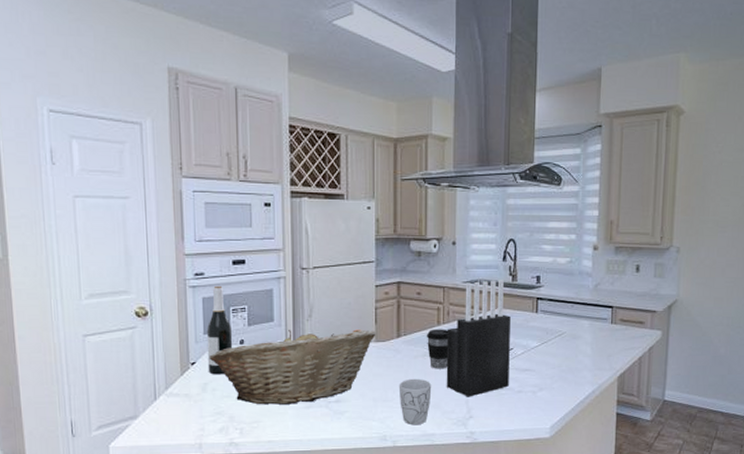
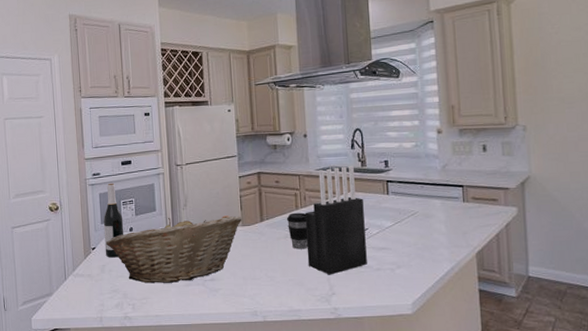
mug: present [400,378,432,425] -> none [266,258,295,302]

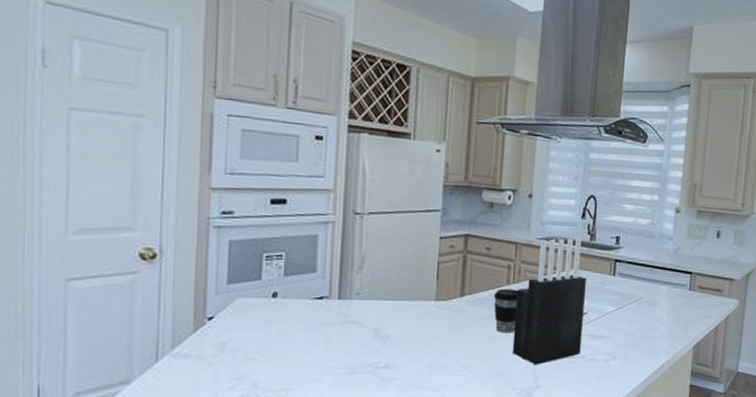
wine bottle: present [103,183,124,258] -> none [229,227,264,333]
fruit basket: present [105,215,242,284] -> none [231,283,437,370]

